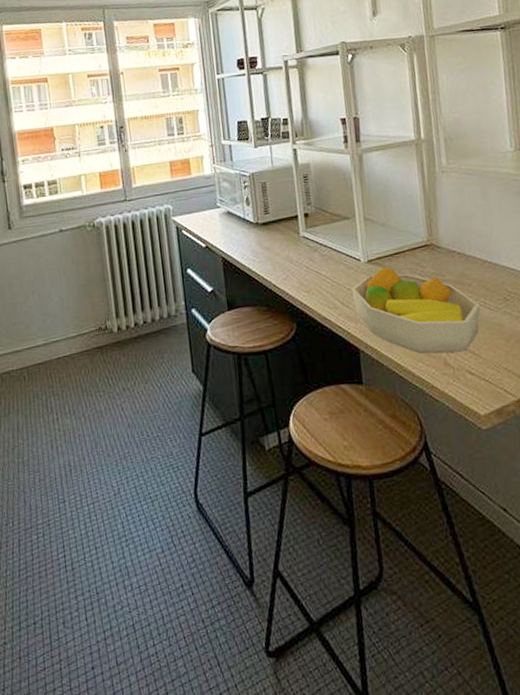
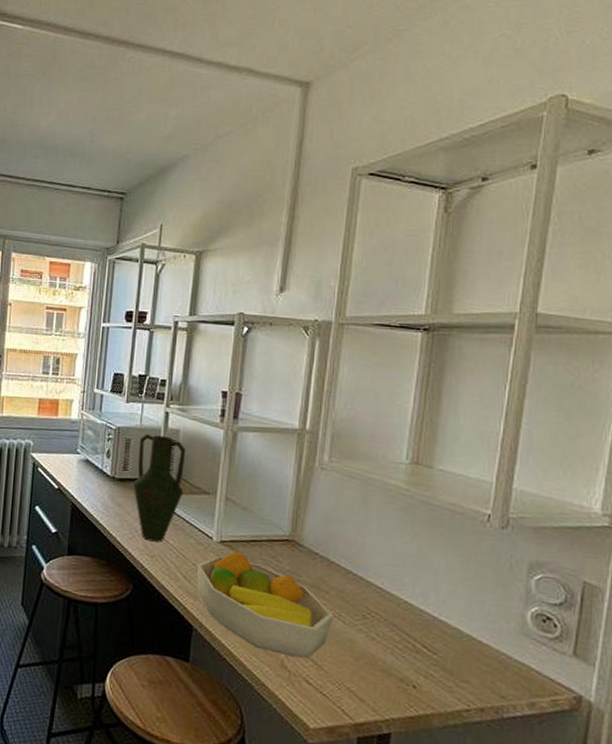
vase: none [274,172,325,277] -> present [133,433,186,542]

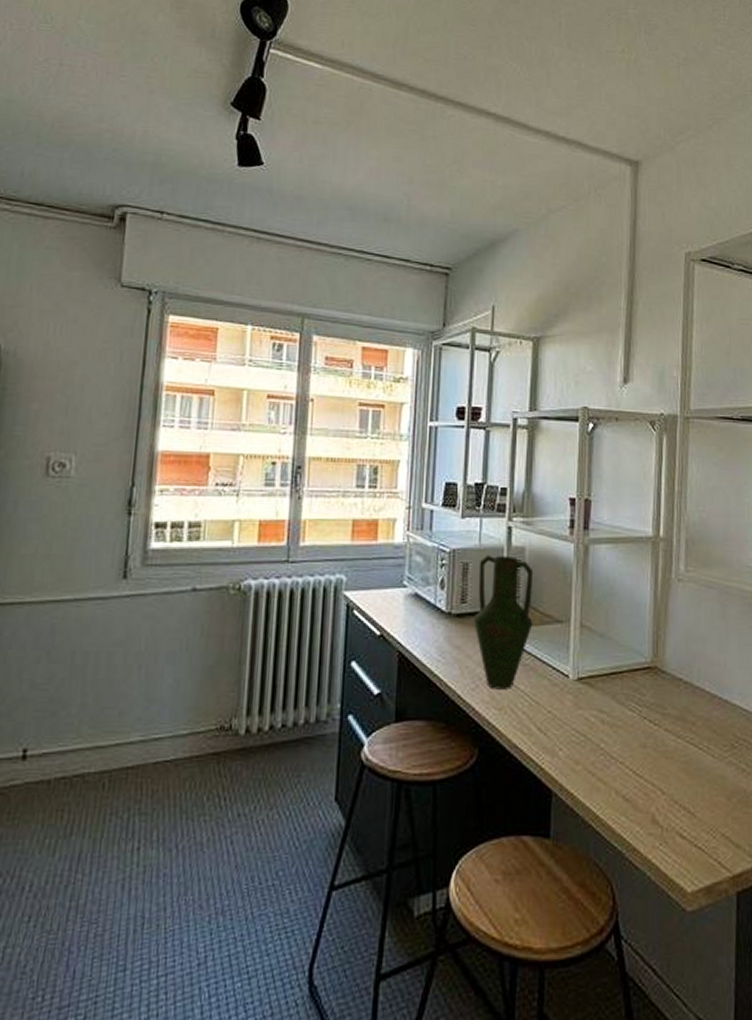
fruit bowl: present [196,551,333,660] -> none [552,688,702,809]

